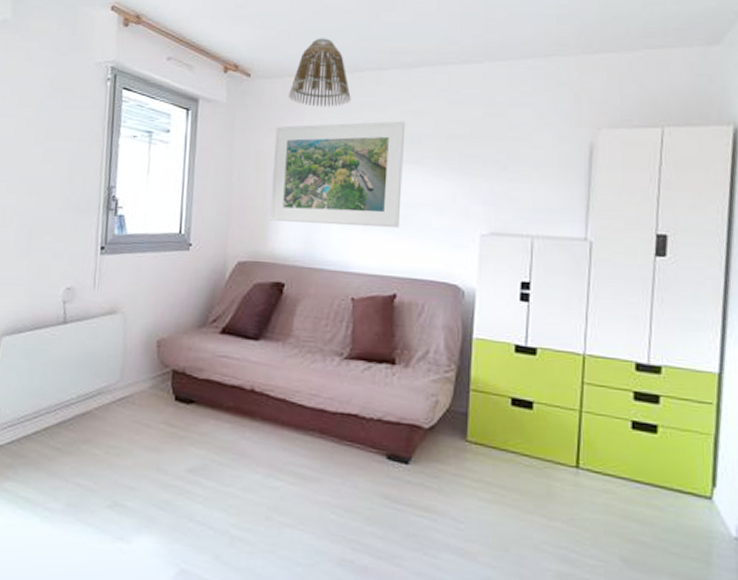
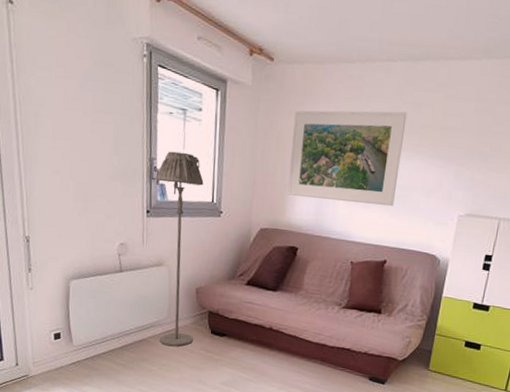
floor lamp: none [107,177,170,421] -> present [156,151,204,347]
lamp shade: present [289,38,351,107] -> none [307,25,362,95]

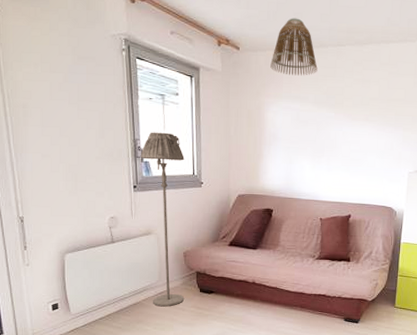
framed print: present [287,110,408,207] -> none [260,87,358,169]
lamp shade: none [307,25,362,95] -> present [270,18,318,76]

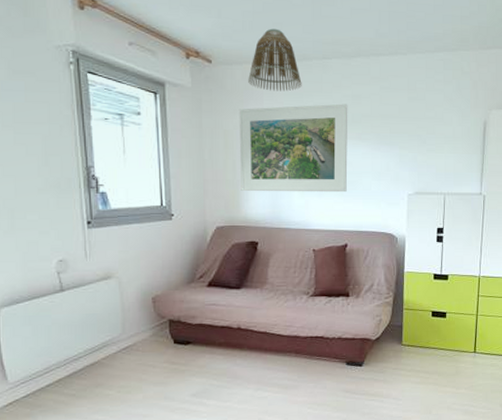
floor lamp: present [140,132,184,307] -> none [95,157,154,365]
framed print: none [260,87,358,169] -> present [238,103,348,193]

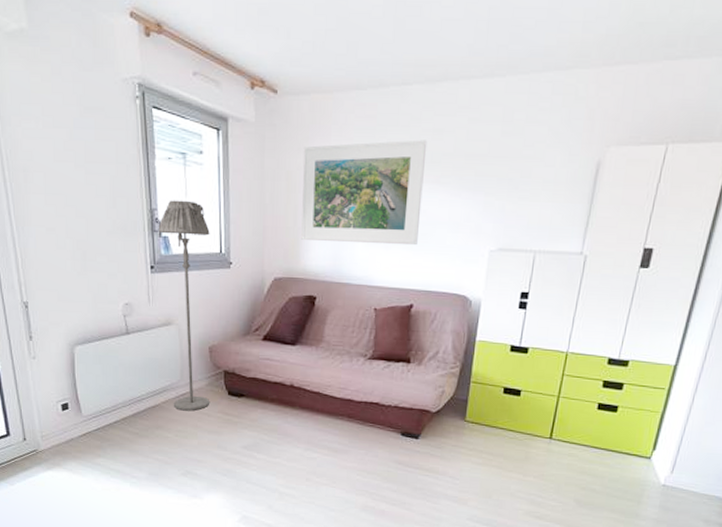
floor lamp: none [95,157,154,365] -> present [158,200,210,411]
lamp shade: present [248,28,302,92] -> none [315,49,376,126]

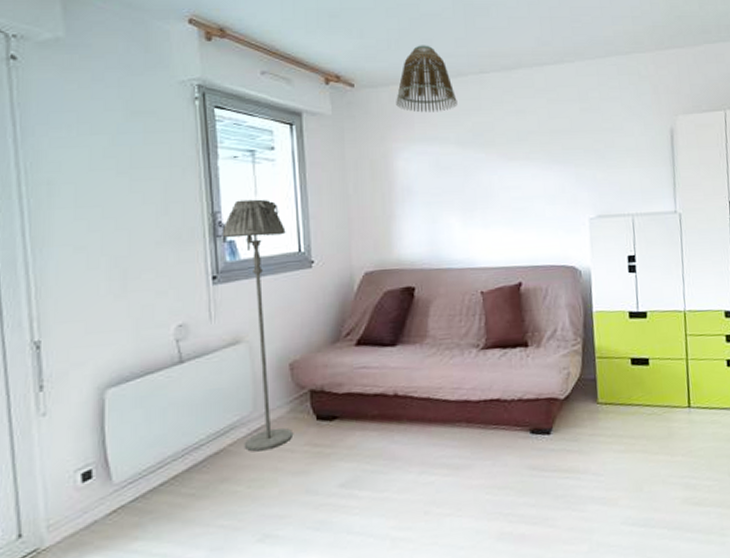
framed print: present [301,140,427,246] -> none [386,120,517,228]
lamp shade: none [315,49,376,126] -> present [396,45,458,113]

